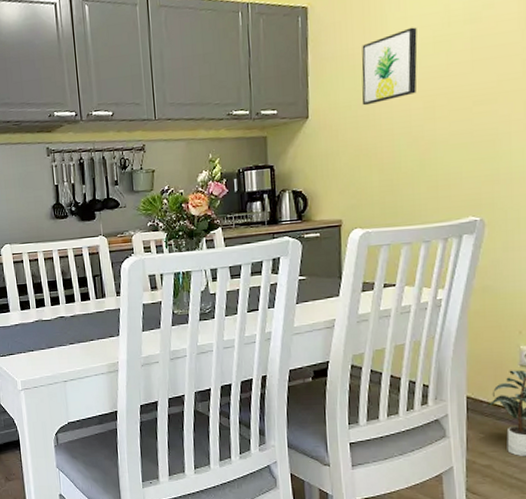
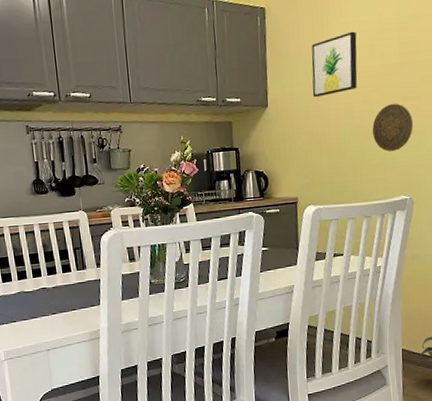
decorative plate: none [435,108,486,165] -> present [372,104,413,152]

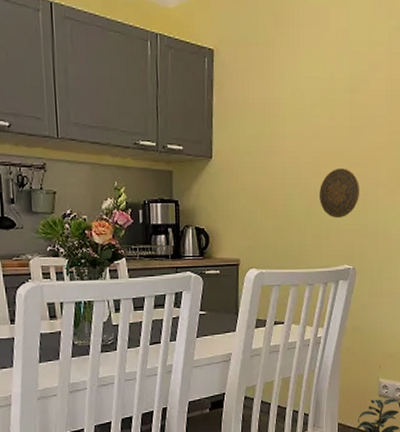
wall art: present [311,31,357,98] -> none [260,87,308,154]

